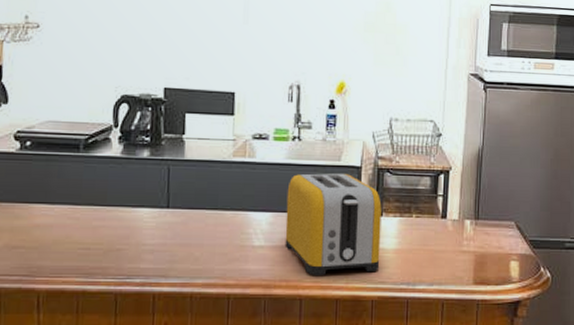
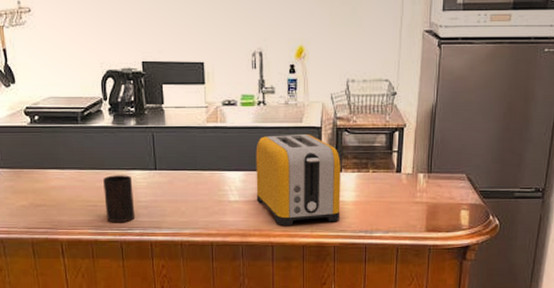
cup: none [100,213,138,270] -> present [103,175,136,223]

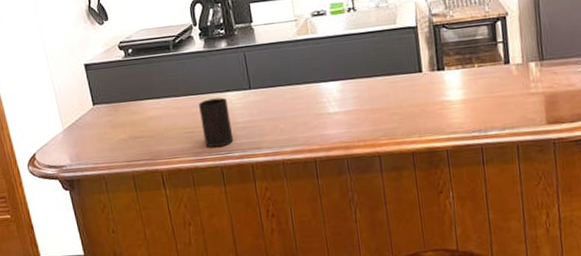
toaster: present [256,133,341,225] -> none [350,34,450,133]

